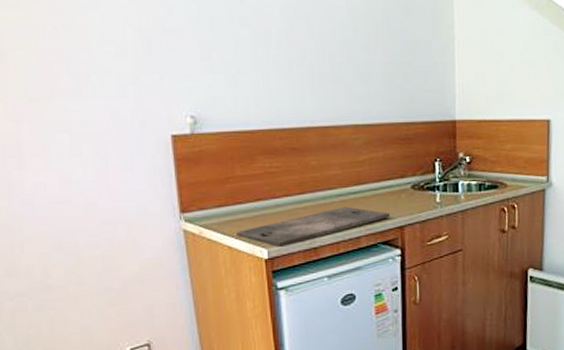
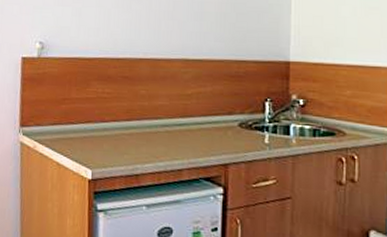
cutting board: present [236,206,391,247] -> none [65,137,215,170]

